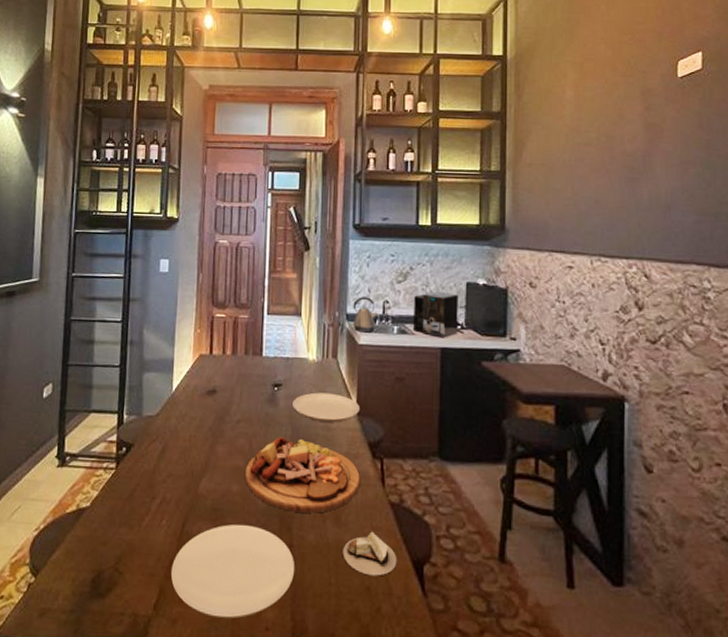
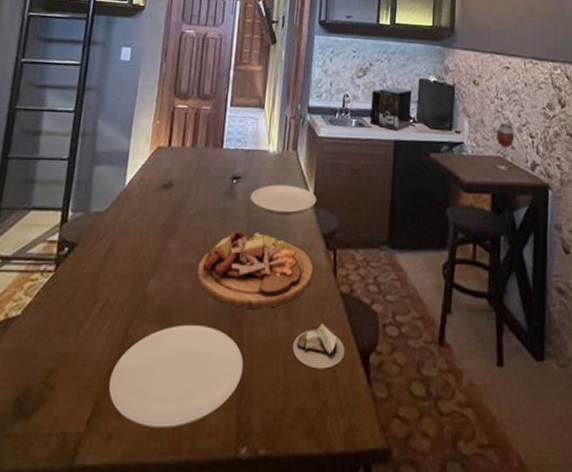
kettle: present [351,297,378,333] -> none [312,90,338,126]
wineglass: none [558,329,581,382] -> present [495,124,515,172]

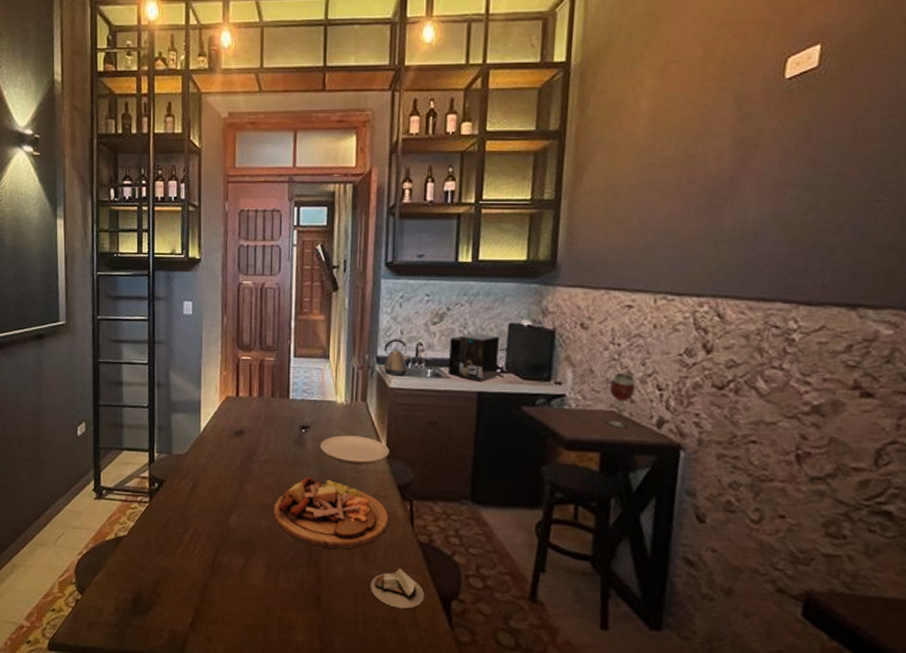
plate: present [108,324,244,429] -> none [204,556,323,639]
kettle: none [312,90,338,126] -> present [382,339,411,376]

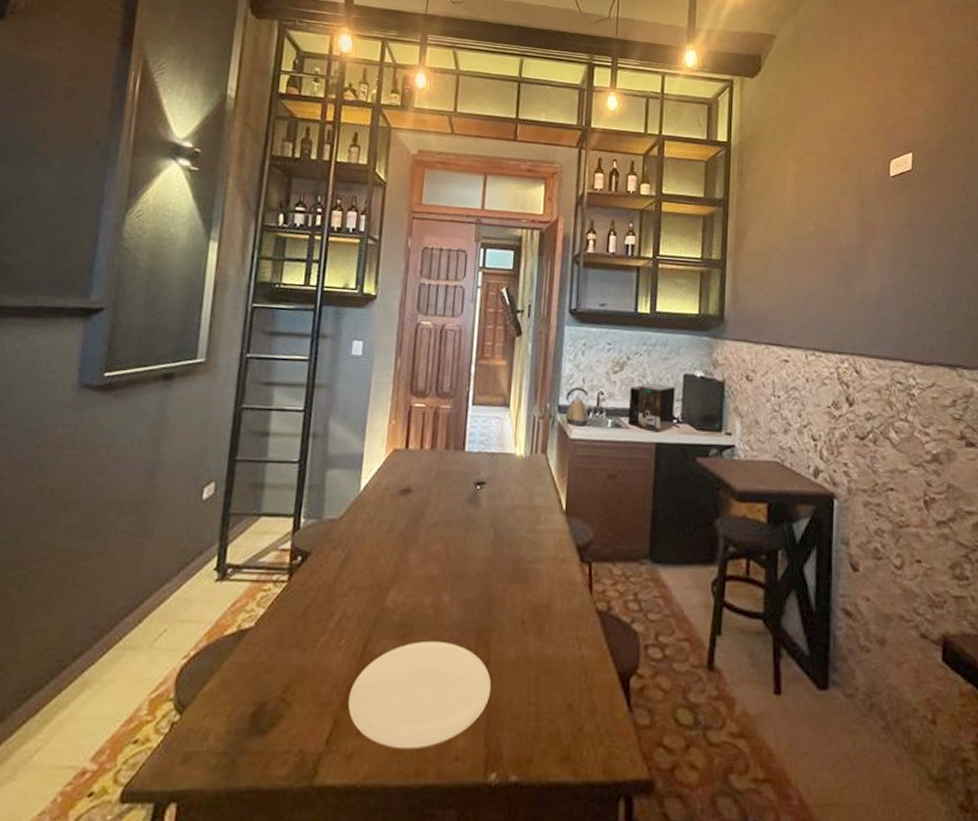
plate: none [204,556,323,639] -> present [347,640,492,751]
food platter: present [273,477,390,550] -> none [438,541,568,625]
plate: present [320,435,390,465] -> none [496,491,570,524]
cheese: present [370,568,425,609] -> none [544,643,603,692]
wineglass: present [606,373,636,429] -> none [771,424,794,479]

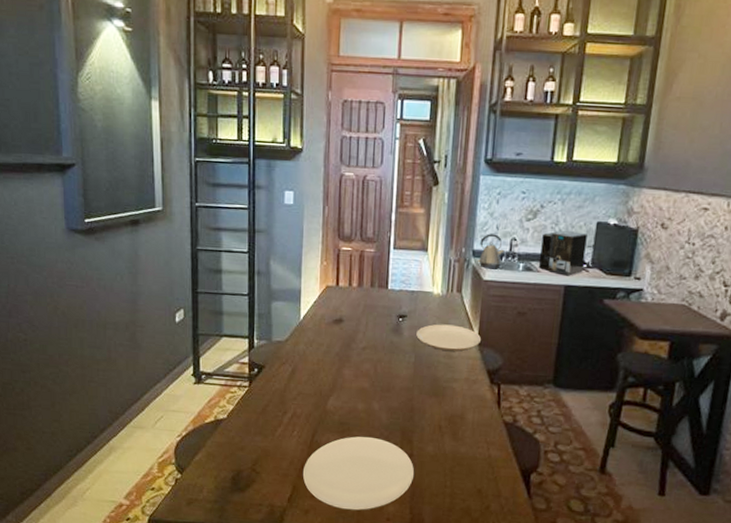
plate: none [496,491,570,524] -> present [416,324,482,352]

